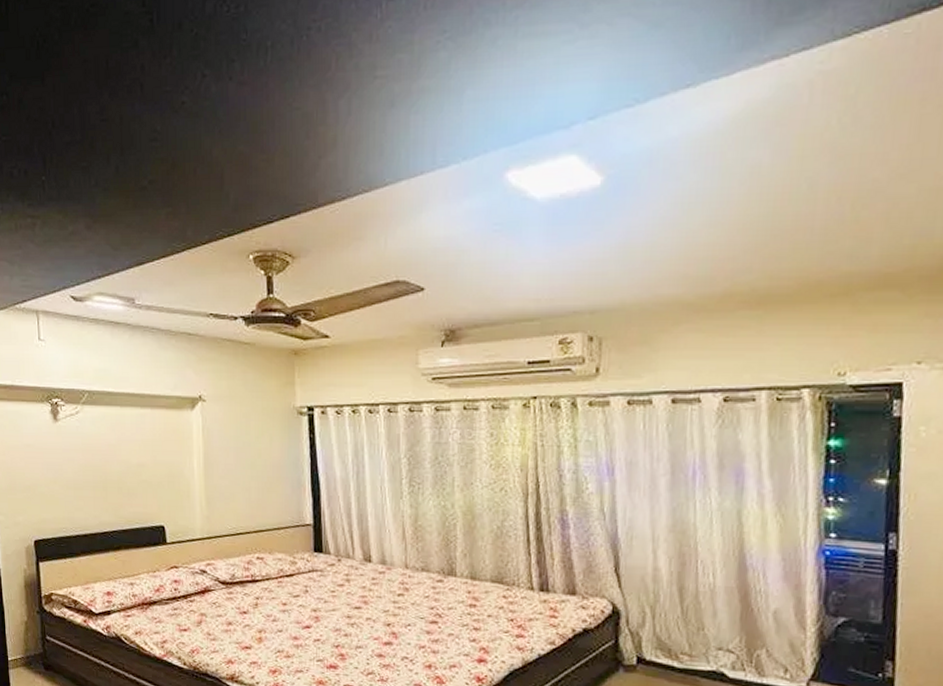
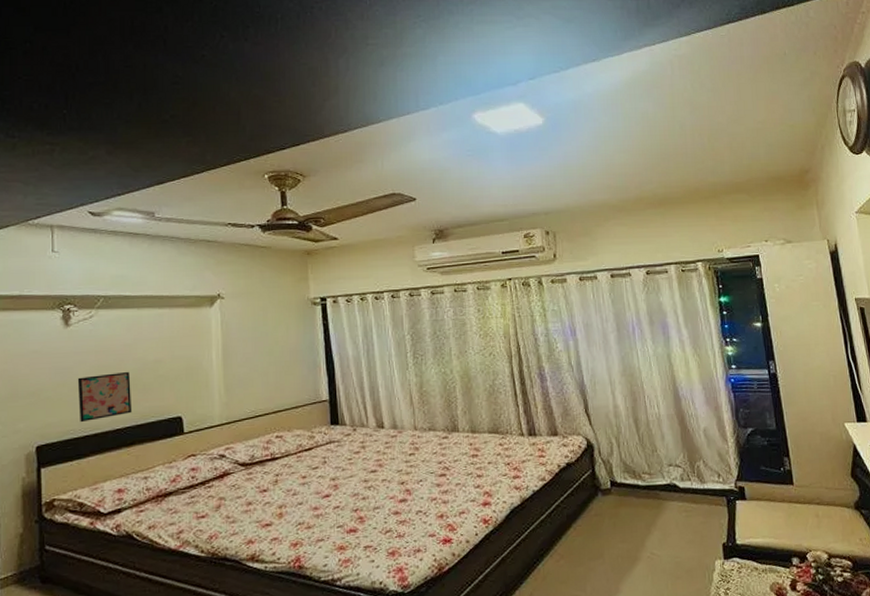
wall art: none [67,473,118,522] -> present [77,371,133,423]

